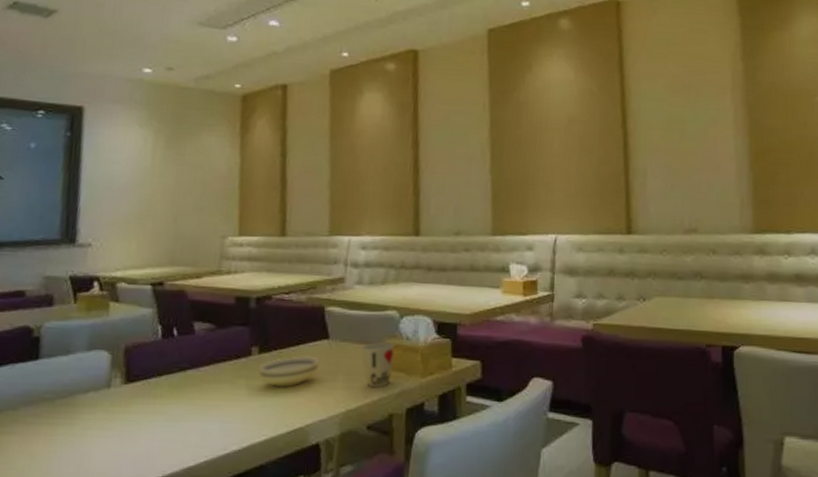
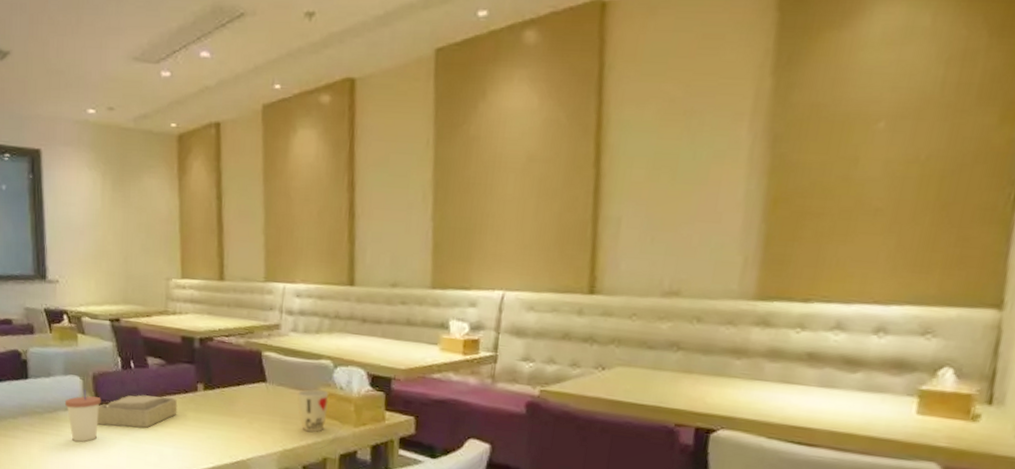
cup: none [85,364,134,431] -> present [64,388,101,443]
napkin holder: none [125,365,227,406] -> present [97,395,178,429]
bowl: present [258,356,320,389] -> none [204,395,258,425]

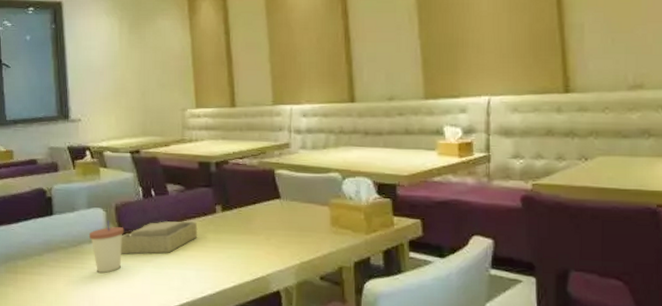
cup: present [297,389,329,433] -> none [310,201,340,243]

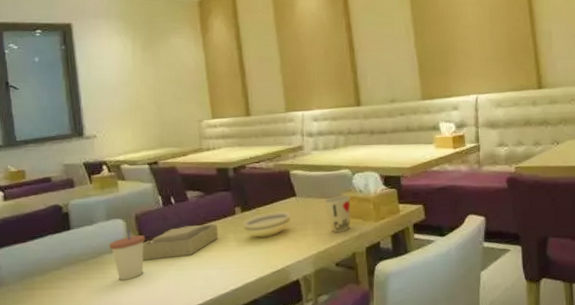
bowl: none [223,214,274,243] -> present [243,211,291,239]
cup: none [310,201,340,243] -> present [323,195,351,233]

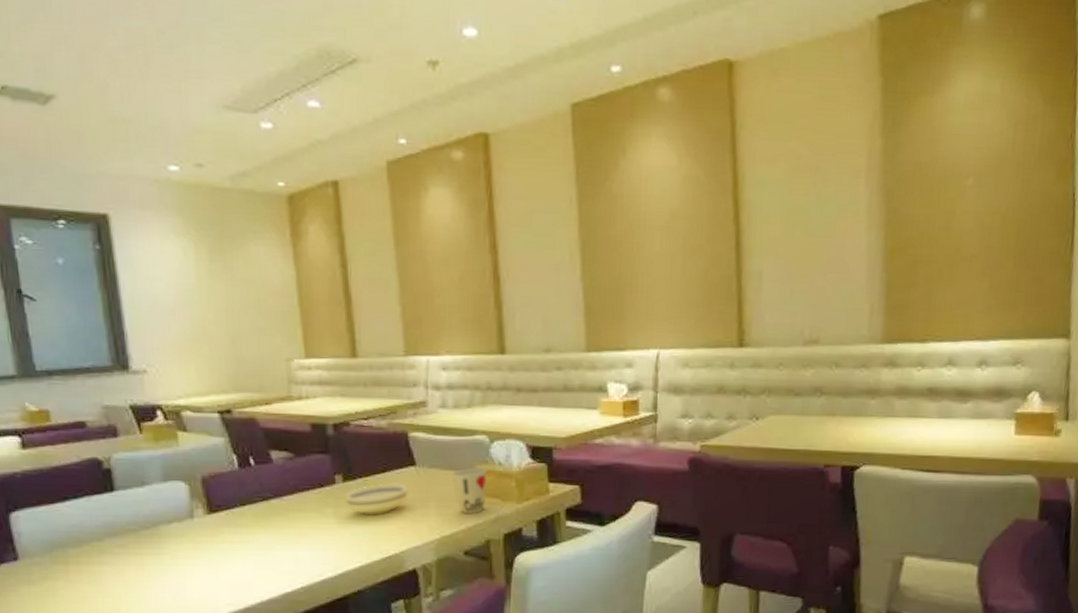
cup: present [109,229,145,281] -> none [166,495,216,560]
napkin holder: present [142,224,219,261] -> none [211,494,313,536]

